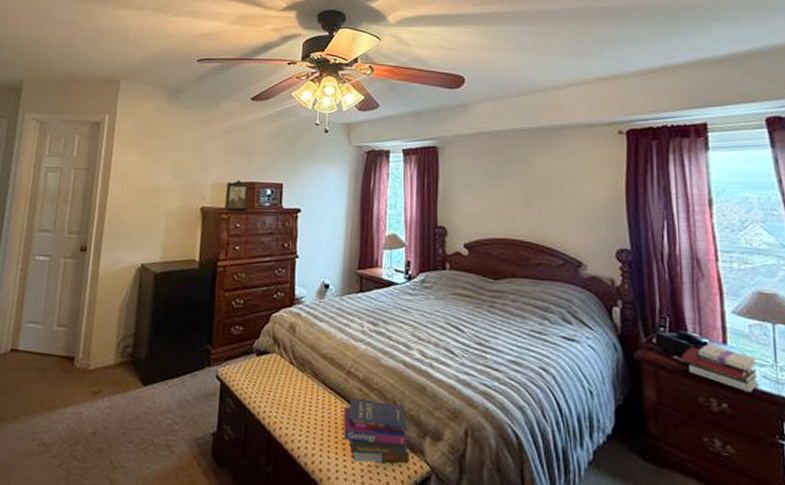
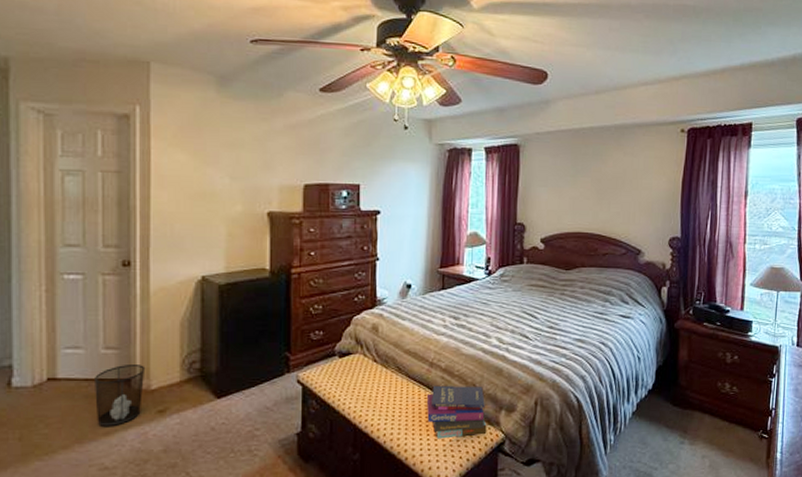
waste bin: none [43,343,88,403] -> present [95,365,146,428]
photo frame: present [225,179,249,212] -> none [296,181,322,215]
books: present [682,343,760,393] -> none [710,310,762,346]

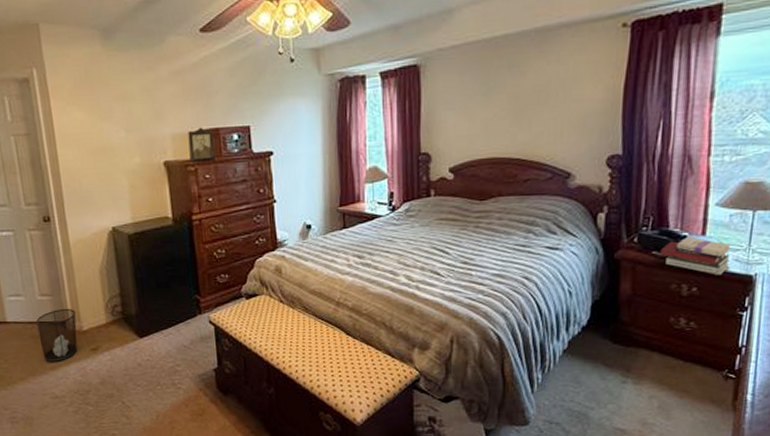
photo frame: none [296,181,322,215] -> present [187,127,215,162]
books: present [426,385,487,439] -> none [335,324,400,376]
books: none [710,310,762,346] -> present [660,236,731,276]

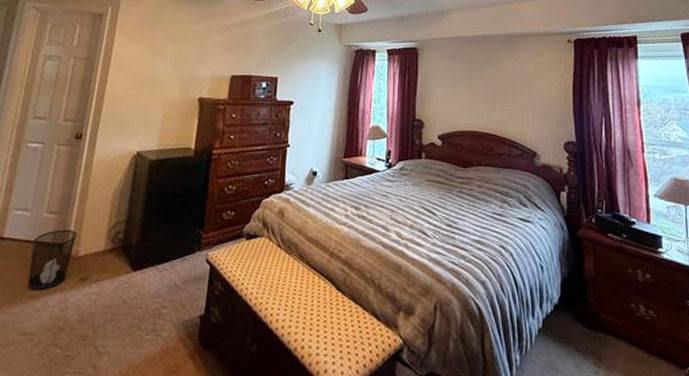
photo frame: present [187,127,215,162] -> none [222,73,246,103]
books: present [660,236,731,276] -> none [615,222,675,264]

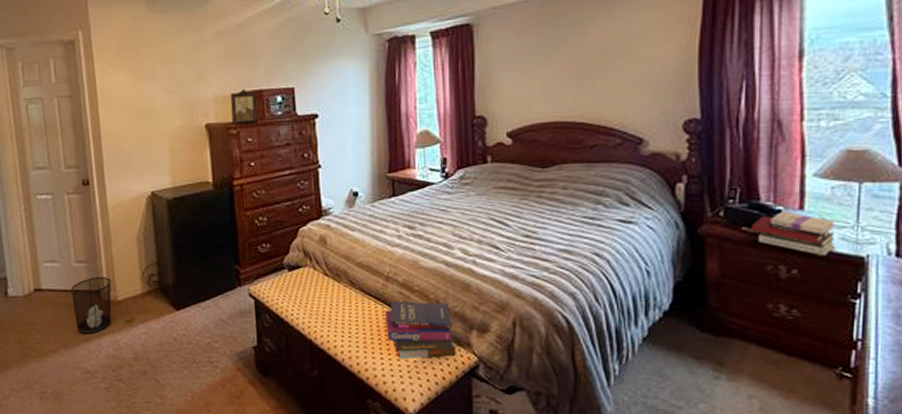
photo frame: none [222,73,246,103] -> present [230,89,258,125]
books: none [325,277,385,339] -> present [384,301,456,360]
books: none [615,222,675,264] -> present [751,210,836,256]

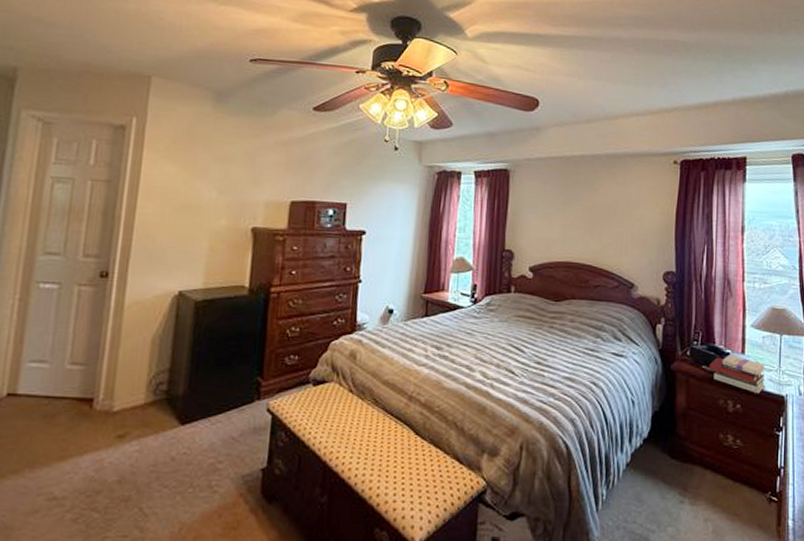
waste bin: present [71,277,112,335] -> none [52,383,110,452]
photo frame: present [230,89,258,125] -> none [280,198,309,233]
books: present [384,301,456,360] -> none [402,421,467,484]

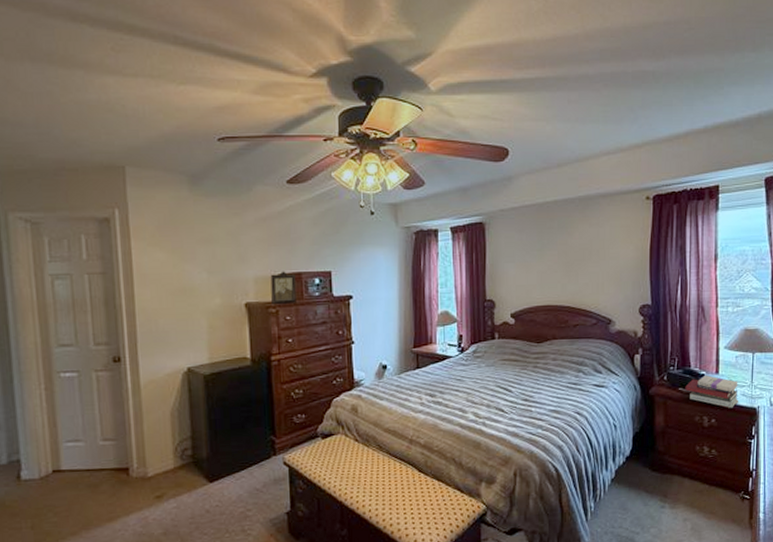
photo frame: none [280,198,309,233] -> present [270,271,296,304]

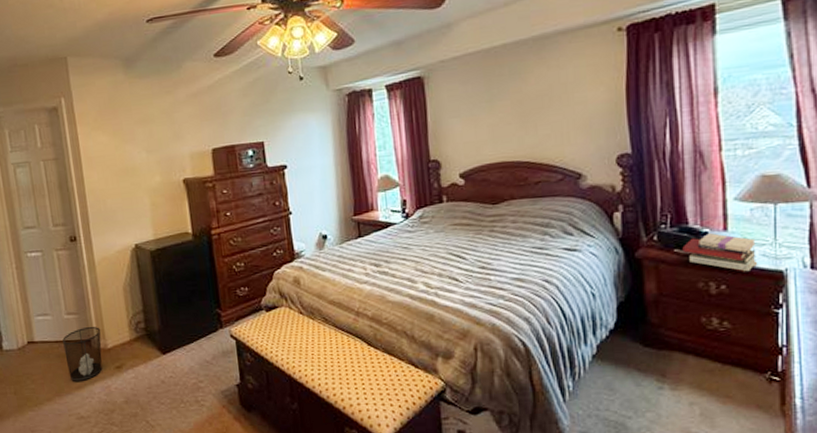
waste bin: none [95,454,142,514] -> present [62,327,102,382]
photo frame: present [270,271,296,304] -> none [205,145,232,178]

